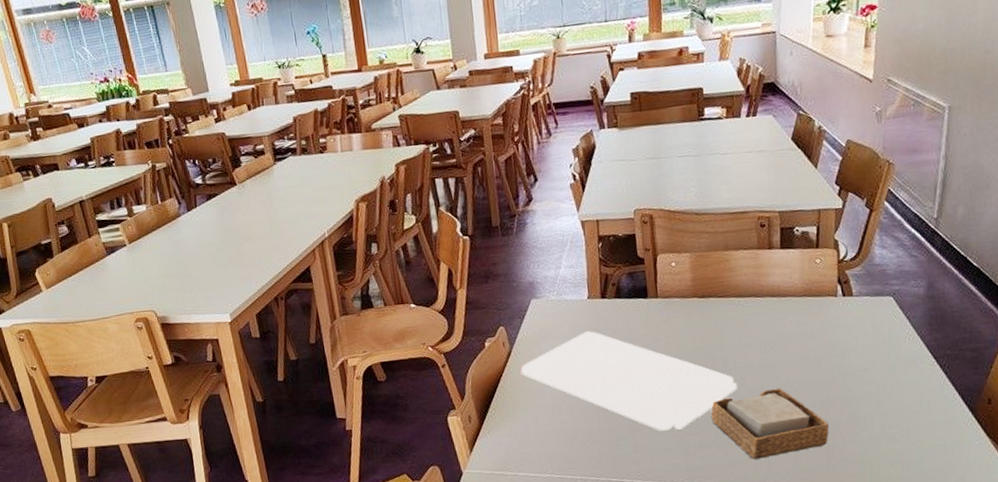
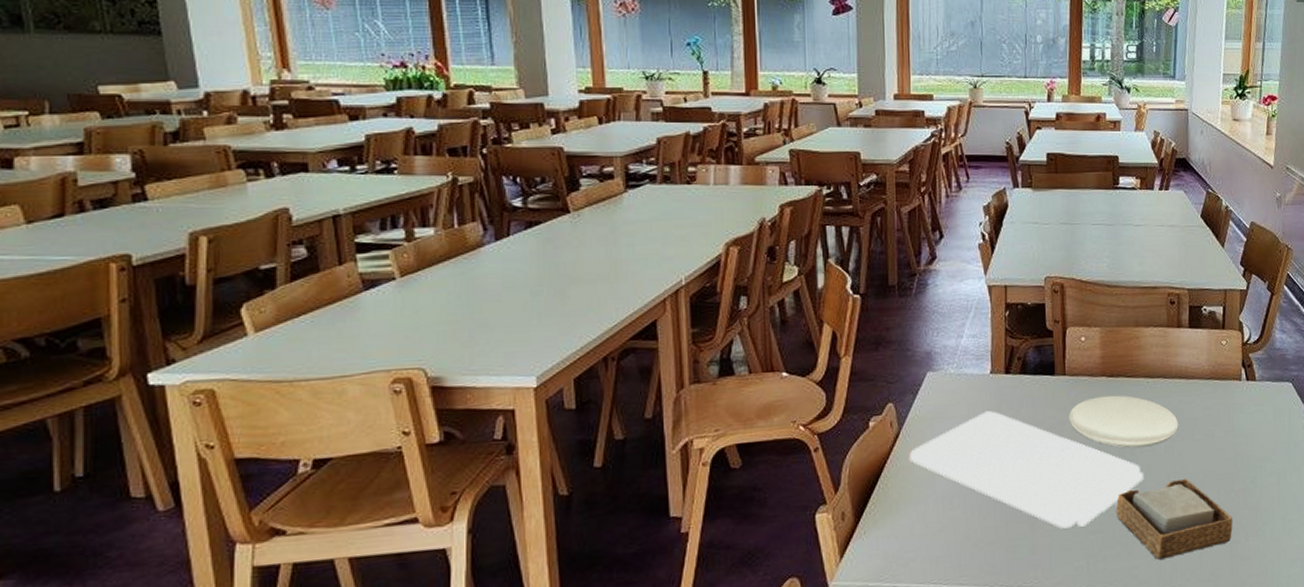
plate: none [662,314,772,361] -> present [1069,395,1179,448]

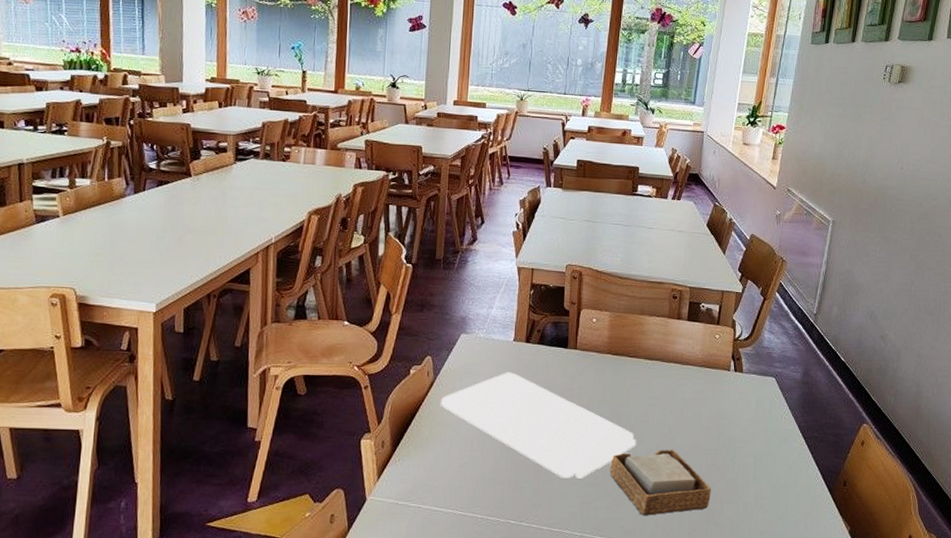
plate: present [1069,395,1179,448] -> none [576,370,671,418]

